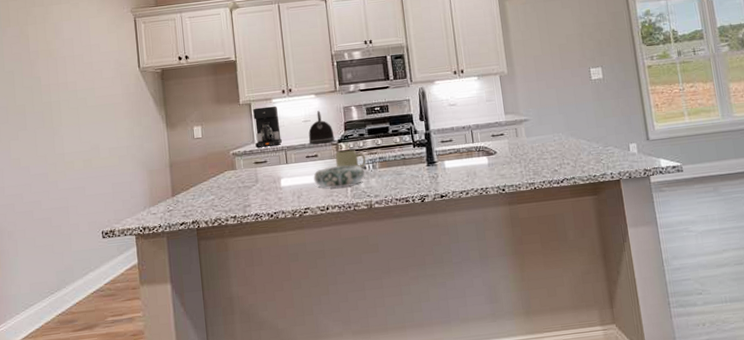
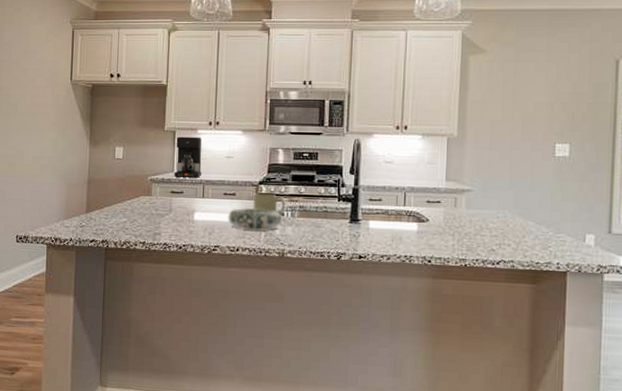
kettle: present [308,111,335,145] -> none [228,148,256,183]

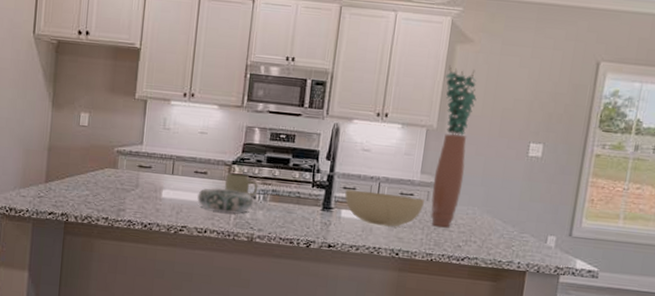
coffee maker: present [174,136,202,178] -> none [143,106,175,153]
bowl: none [371,200,452,235] -> present [345,189,424,227]
vase: none [458,75,495,233] -> present [430,65,477,228]

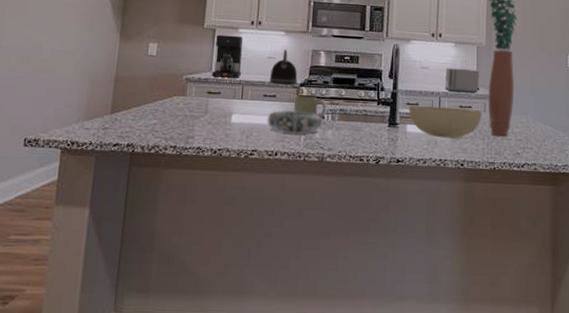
coffee maker: none [143,106,175,153] -> present [212,34,243,78]
kettle: none [200,124,230,162] -> present [269,49,298,85]
toaster: none [386,151,427,180] -> present [445,67,480,93]

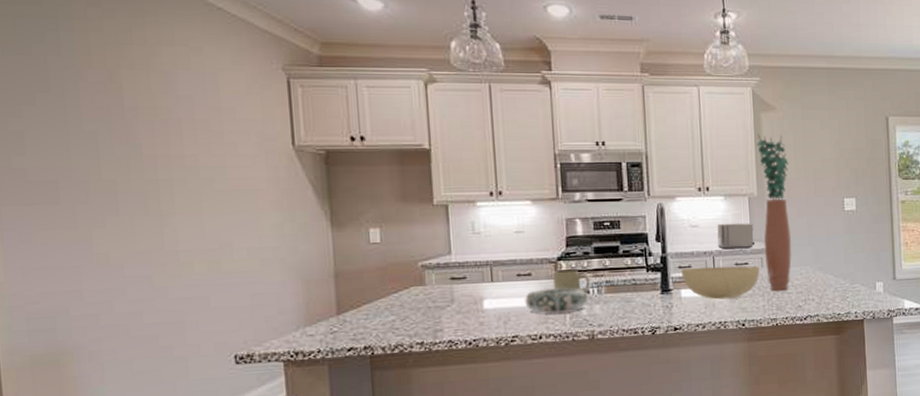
coffee maker: present [212,34,243,78] -> none [450,210,487,260]
kettle: present [269,49,298,85] -> none [520,221,554,261]

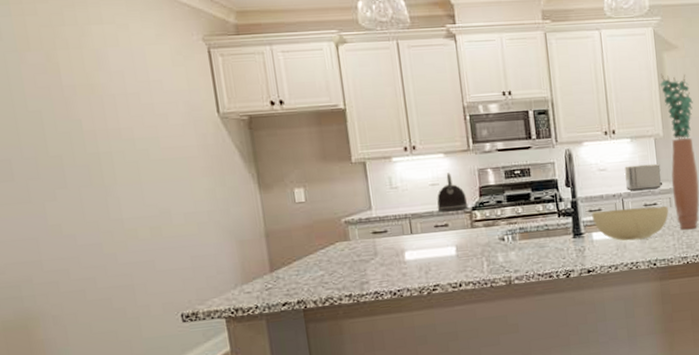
kettle: none [520,221,554,261] -> present [437,173,469,212]
decorative bowl: present [525,287,588,313] -> none [443,236,503,262]
mug: present [552,270,590,291] -> none [468,219,505,239]

